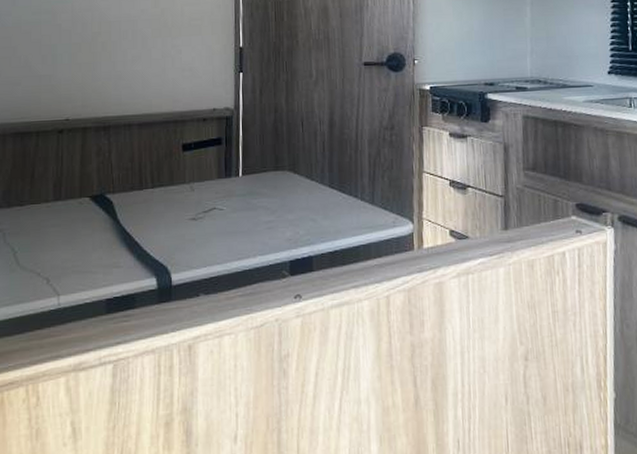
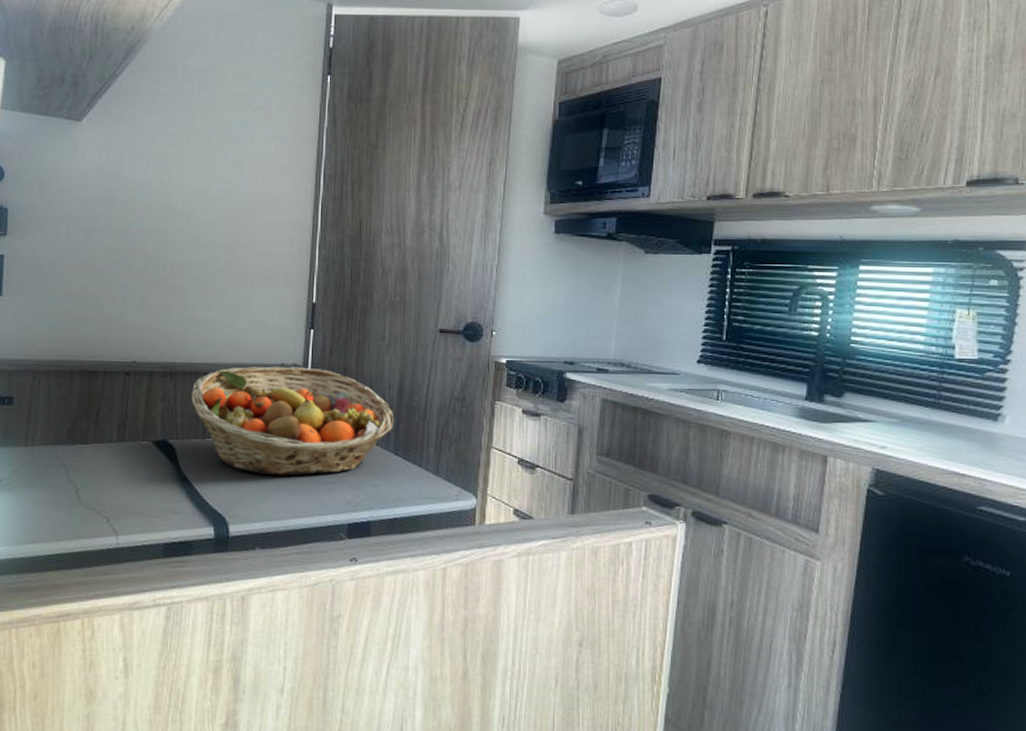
fruit basket: none [126,110,328,220] -> present [191,366,394,477]

